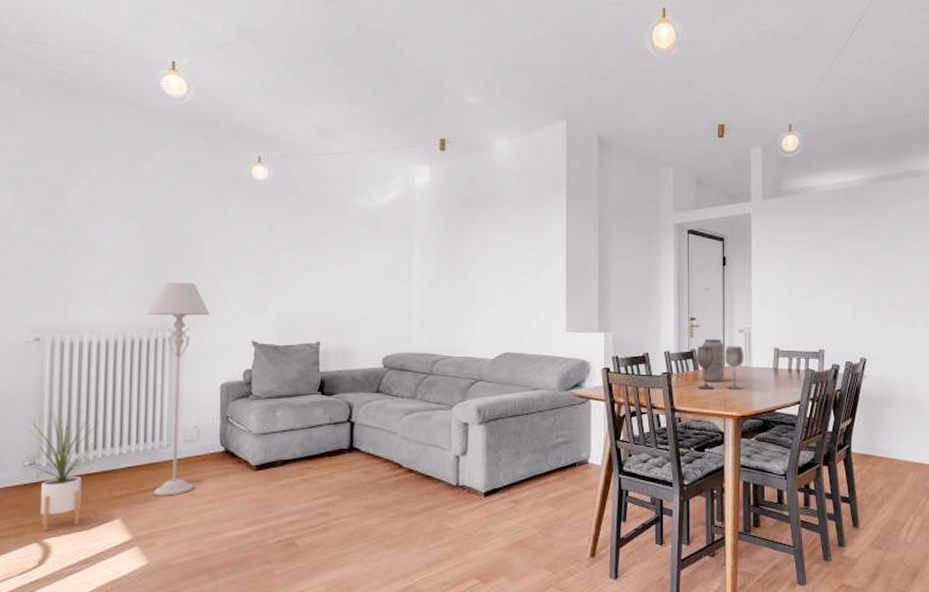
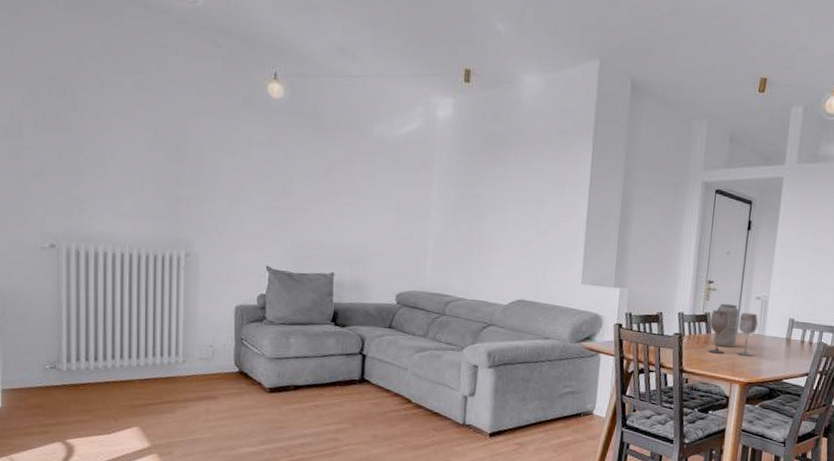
house plant: present [15,412,104,531] -> none [36,320,122,432]
floor lamp: present [147,283,210,496] -> none [161,199,224,410]

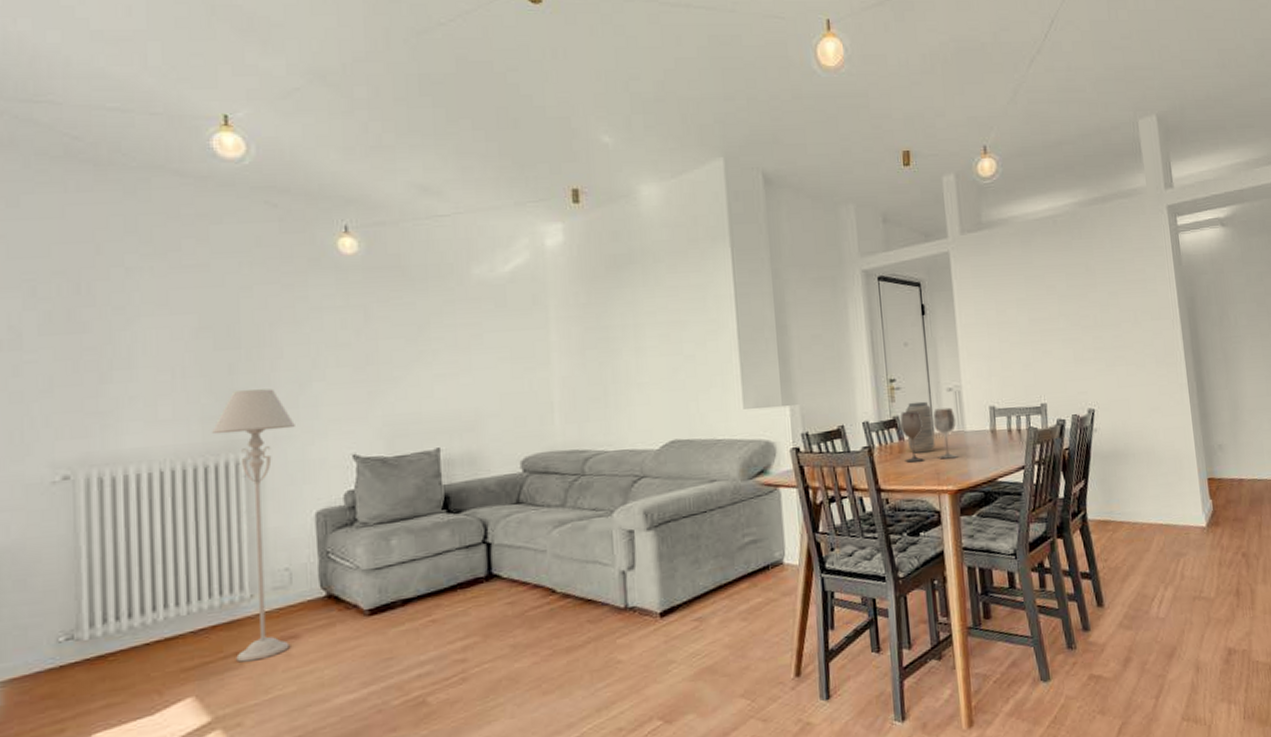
floor lamp: none [161,199,224,410] -> present [212,388,295,663]

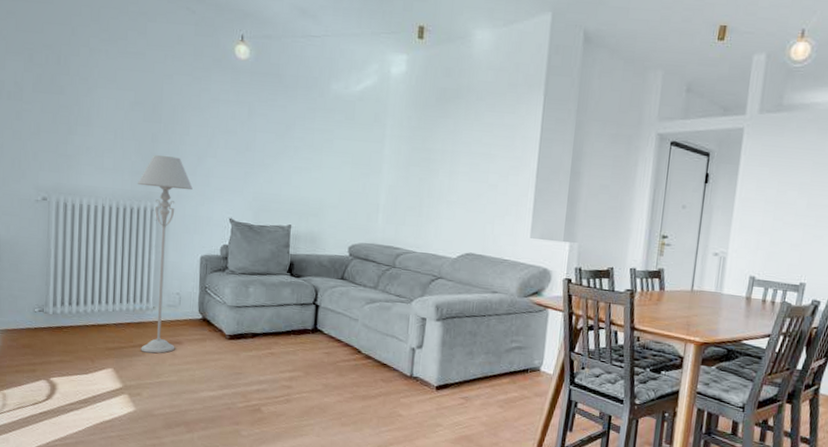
wineglass: present [900,407,958,463] -> none [661,266,716,315]
vase: present [906,401,935,455] -> none [667,259,696,307]

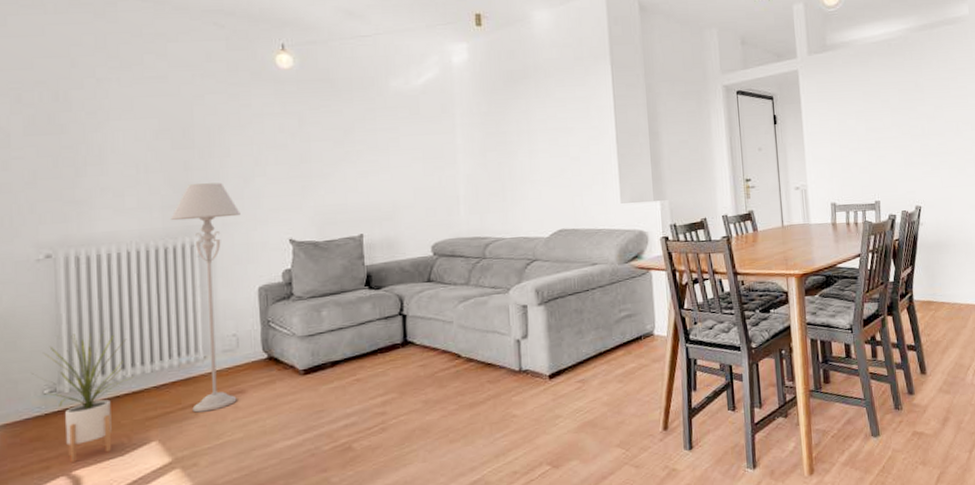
house plant: none [28,267,100,371] -> present [32,331,135,463]

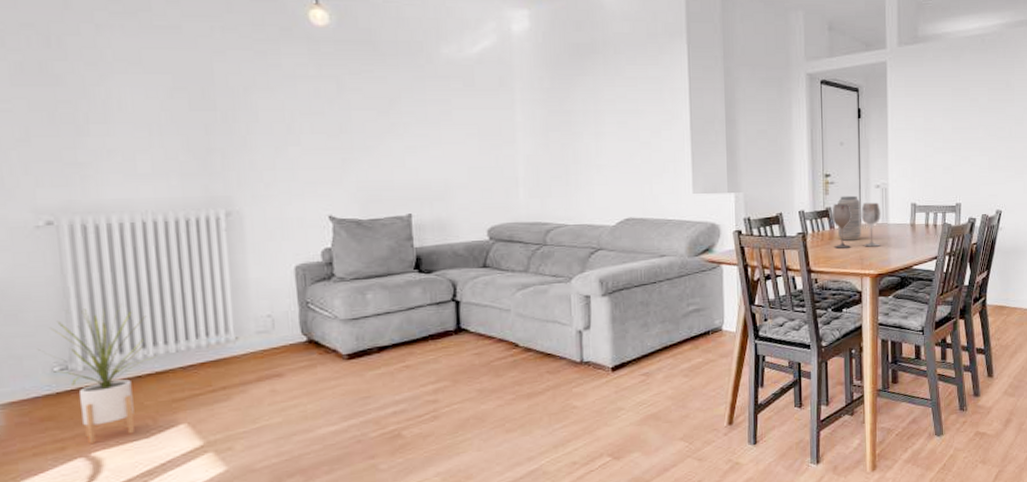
floor lamp: present [171,182,241,413] -> none [192,150,274,396]
wineglass: none [754,203,804,250] -> present [832,202,881,249]
vase: none [759,198,784,244] -> present [838,195,861,242]

